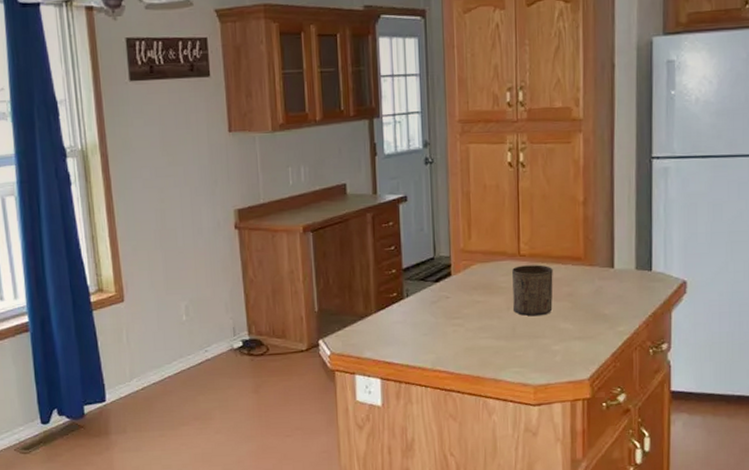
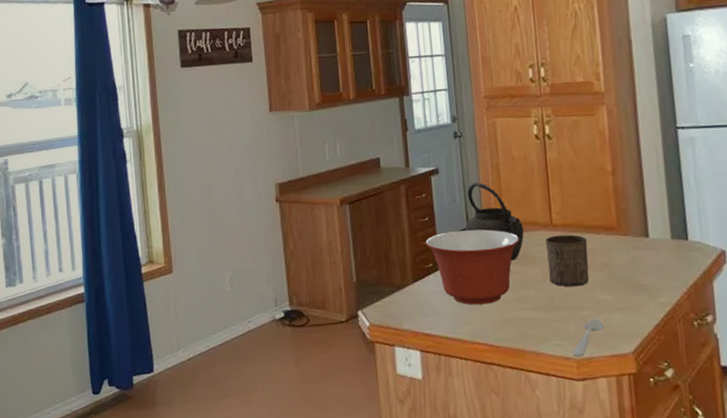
mixing bowl: none [390,259,486,334] -> present [425,229,519,305]
kettle: none [432,211,491,291] -> present [465,182,524,261]
spoon: none [531,346,563,383] -> present [572,318,604,357]

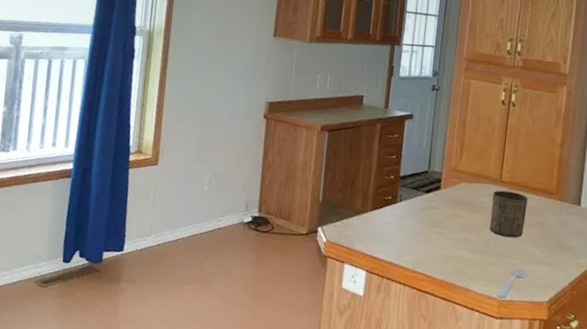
mixing bowl: present [425,229,519,305] -> none [389,171,471,240]
kettle: present [465,182,524,261] -> none [426,132,476,206]

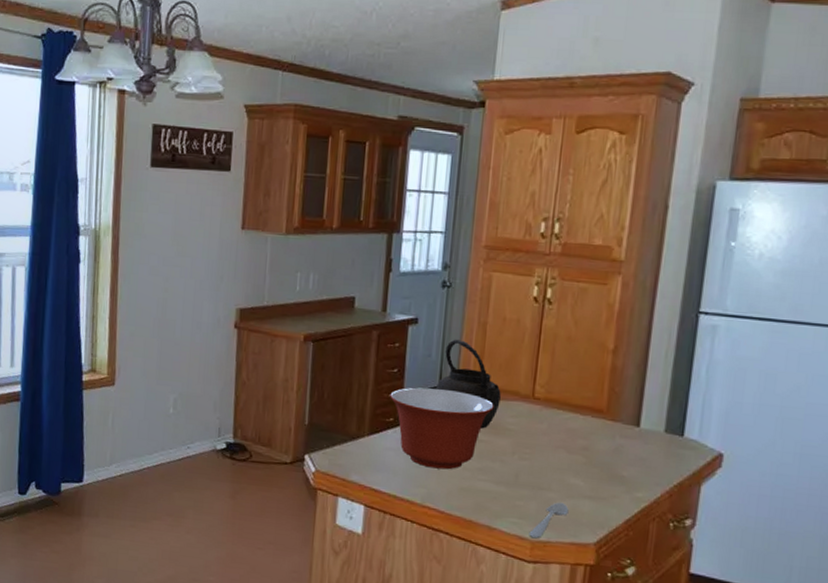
mixing bowl: none [389,171,471,240] -> present [390,387,494,470]
kettle: none [426,132,476,206] -> present [436,339,501,429]
cup: present [490,190,528,238] -> none [519,409,569,467]

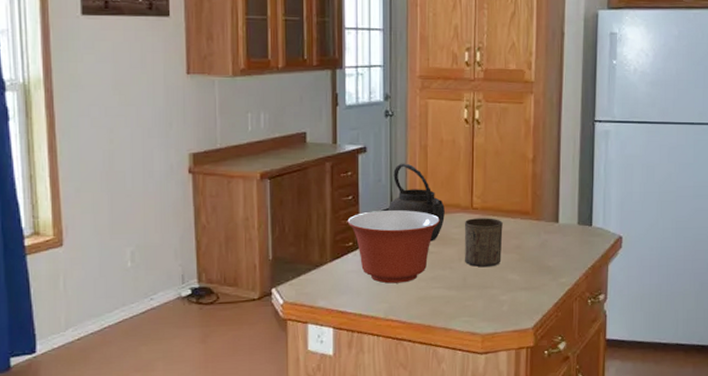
cup: none [519,409,569,467] -> present [464,218,503,267]
spoon: present [529,502,569,539] -> none [479,296,509,332]

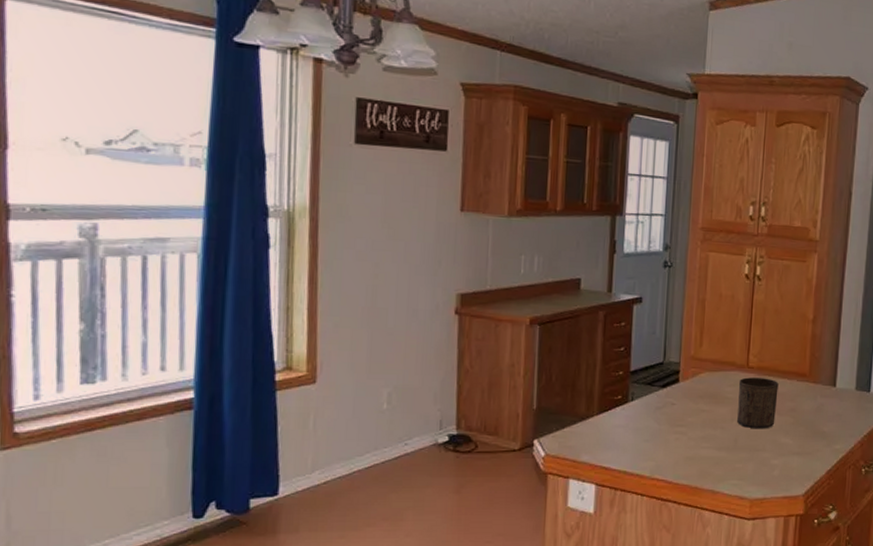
mixing bowl: present [347,210,440,284] -> none [617,364,714,441]
kettle: present [388,163,445,241] -> none [661,316,720,399]

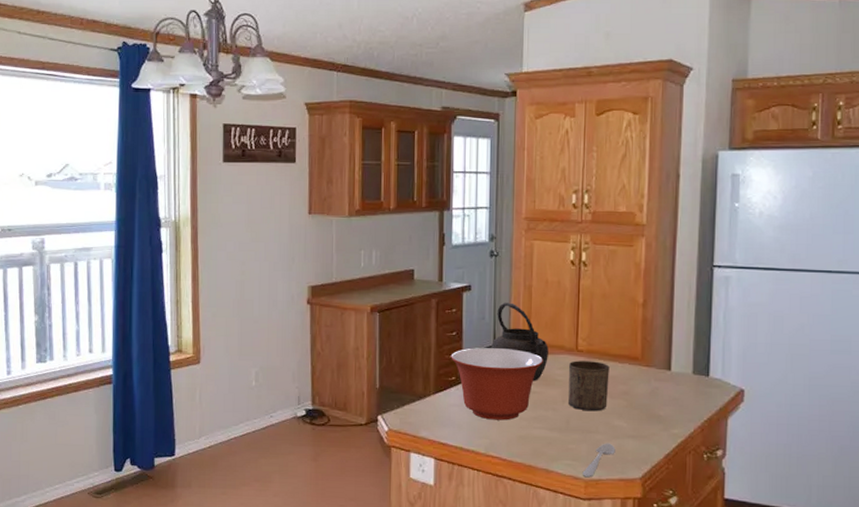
mixing bowl: none [617,364,714,441] -> present [451,348,543,421]
kettle: none [661,316,720,399] -> present [491,302,548,381]
spoon: none [748,461,781,497] -> present [582,443,615,478]

